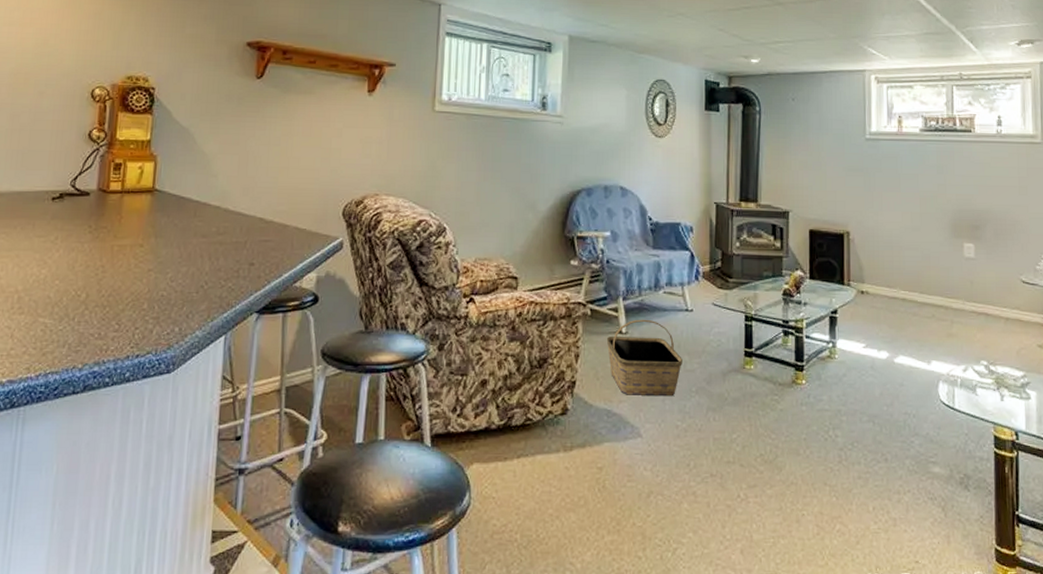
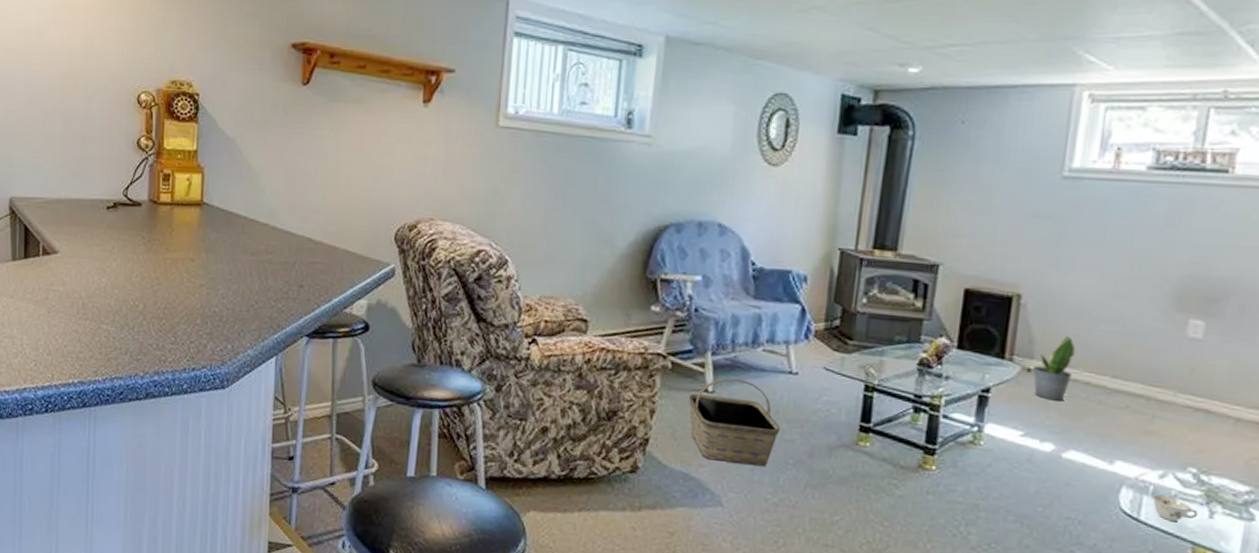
potted plant: none [865,263,893,316] -> present [1033,336,1076,401]
teacup: none [960,386,993,407] -> present [1151,494,1198,522]

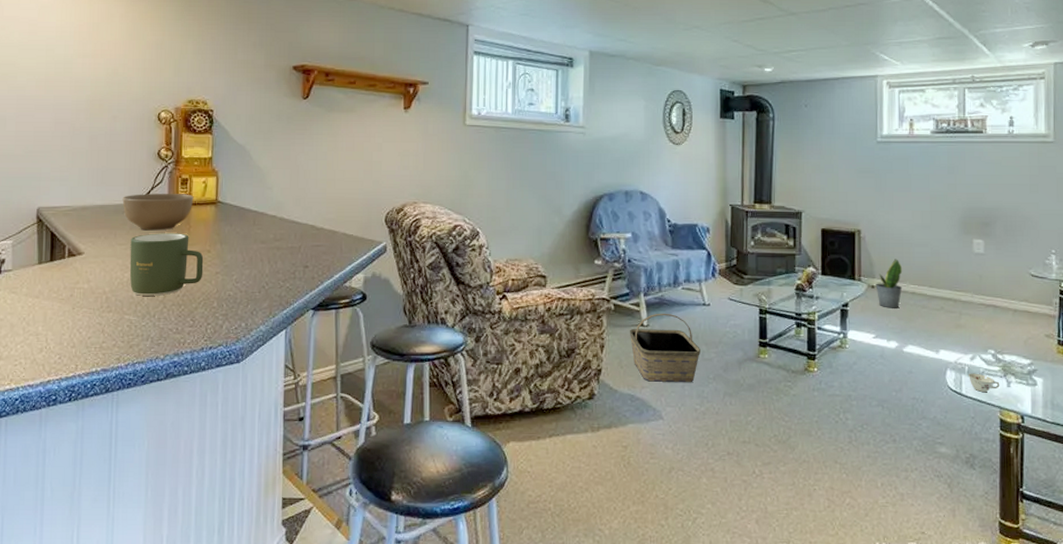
bowl: none [99,188,177,232] -> present [122,194,194,231]
mug: none [107,234,187,306] -> present [129,233,204,296]

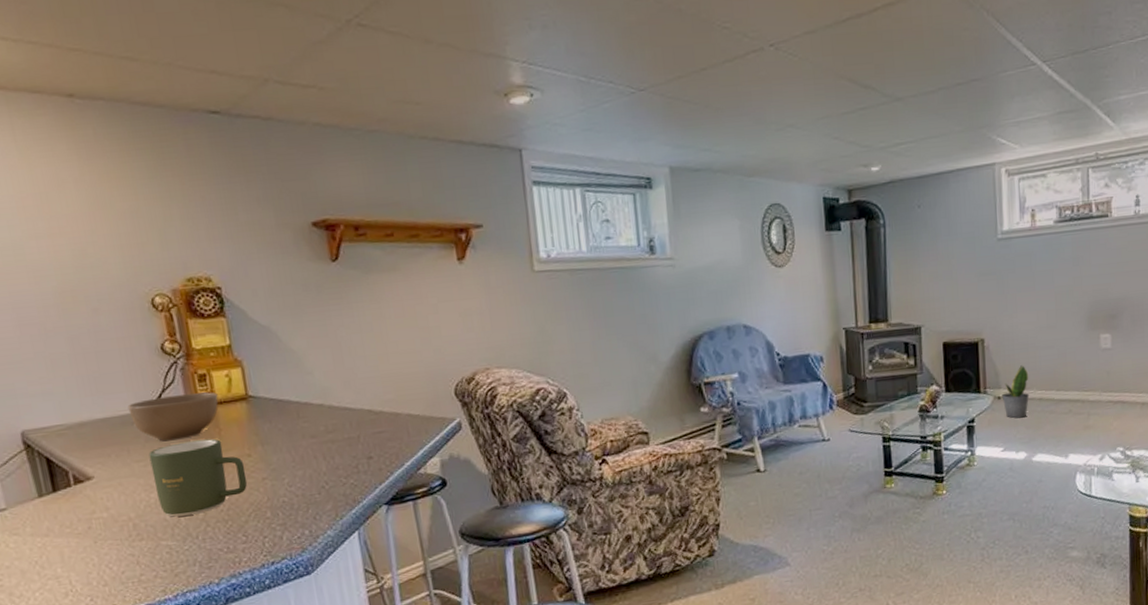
basket: present [629,313,700,383] -> none [745,454,824,530]
teacup: present [967,373,1000,393] -> none [1097,472,1129,492]

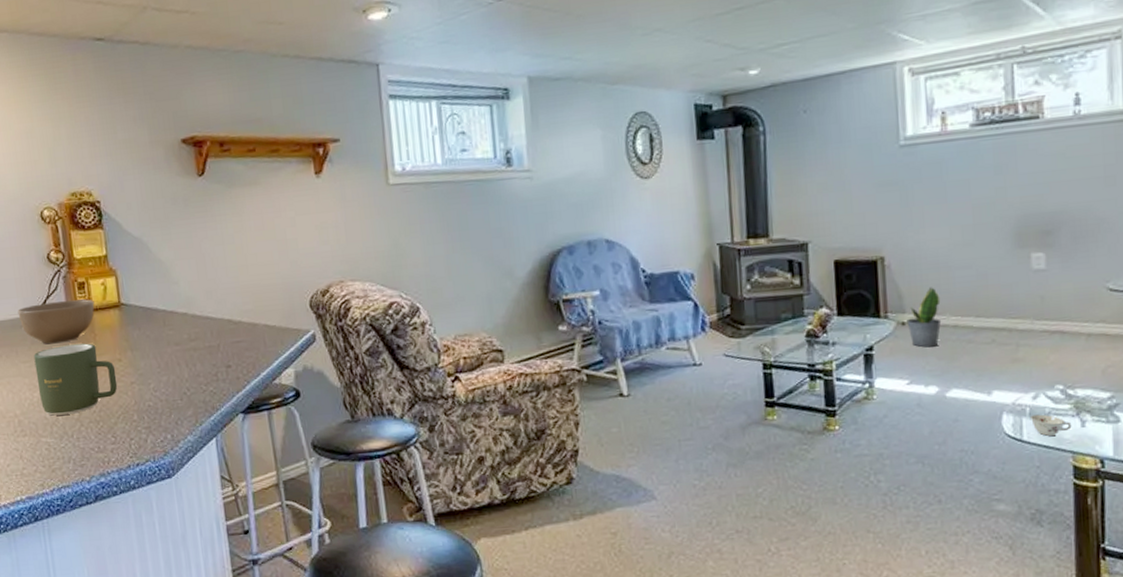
teacup: none [1097,472,1129,492] -> present [1029,414,1072,437]

